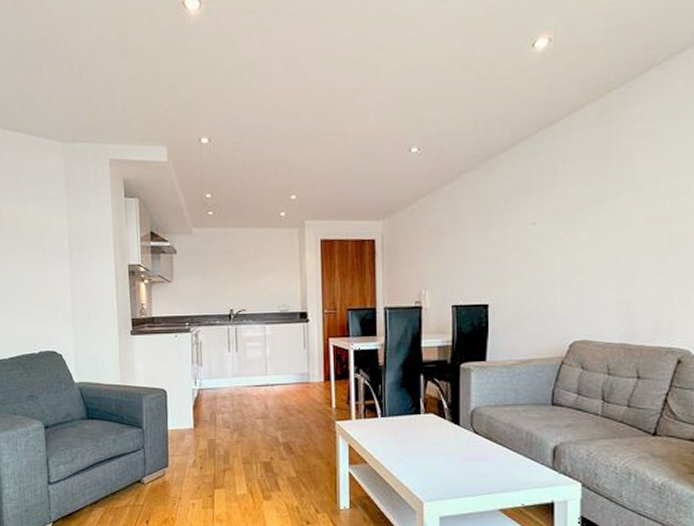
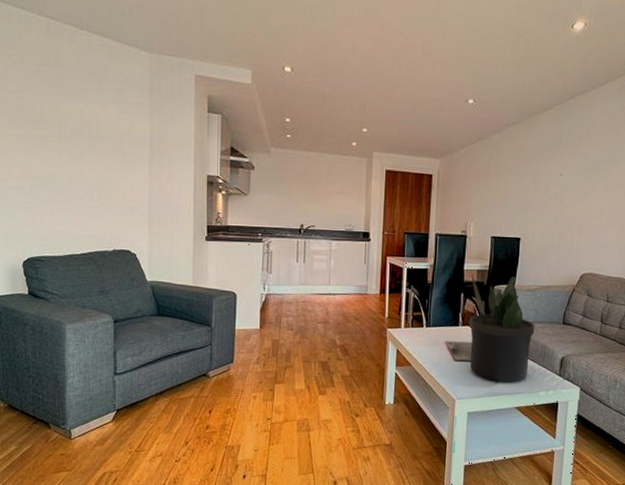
magazine: none [405,433,439,456] -> present [444,341,472,362]
planter: none [430,351,516,479] -> present [469,273,535,383]

